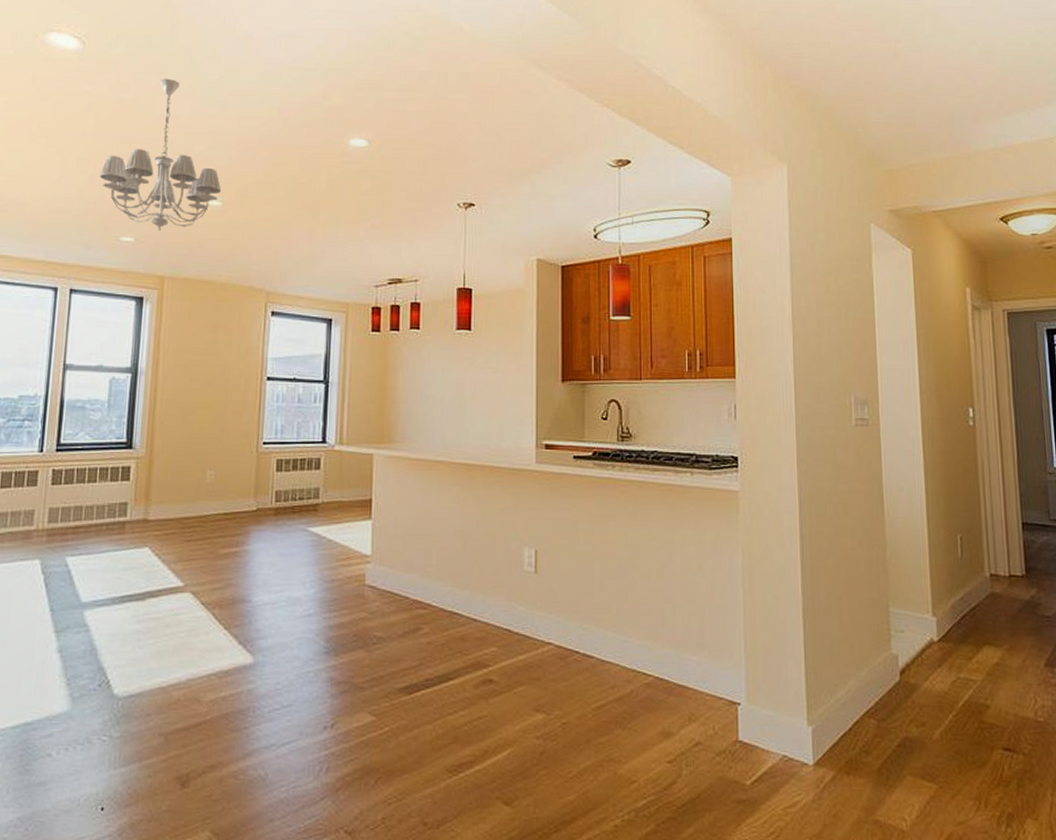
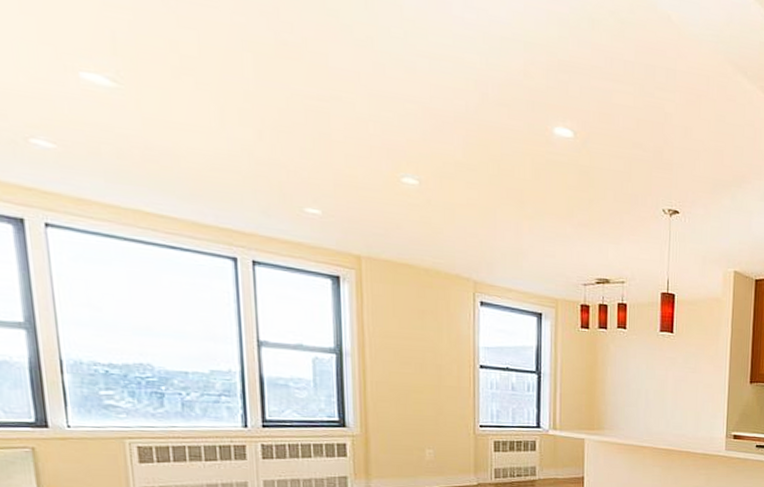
chandelier: present [99,78,222,232] -> none [269,22,417,207]

